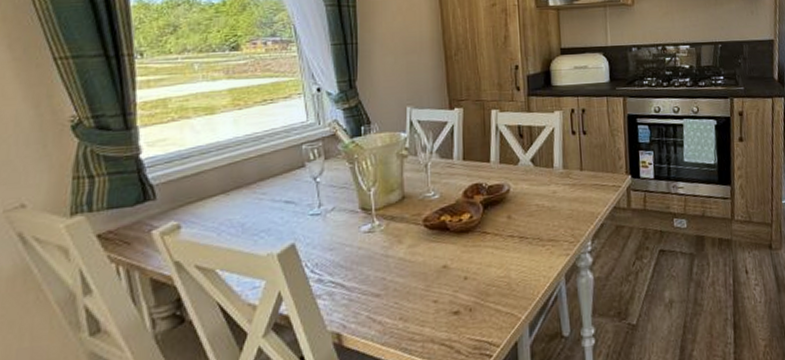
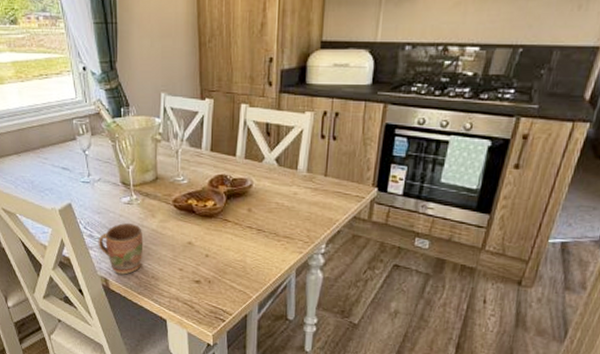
mug: none [329,255,388,324] -> present [98,223,144,275]

